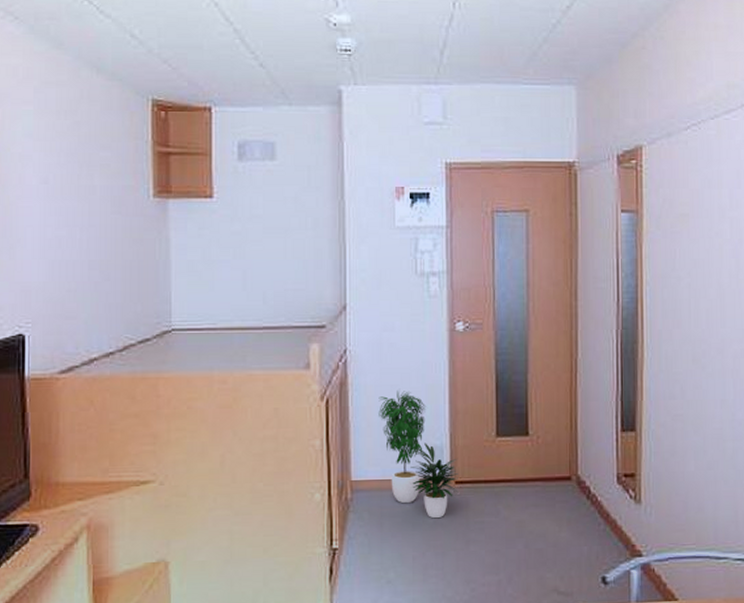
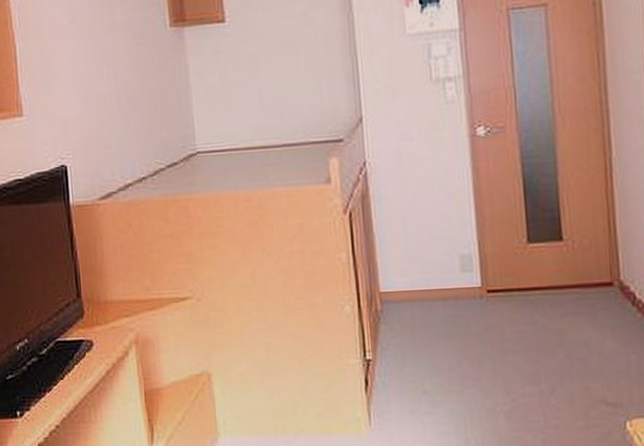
potted plant: present [378,391,458,519] -> none [401,200,490,329]

